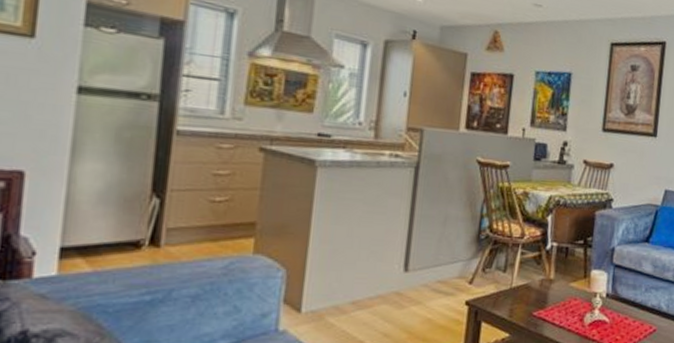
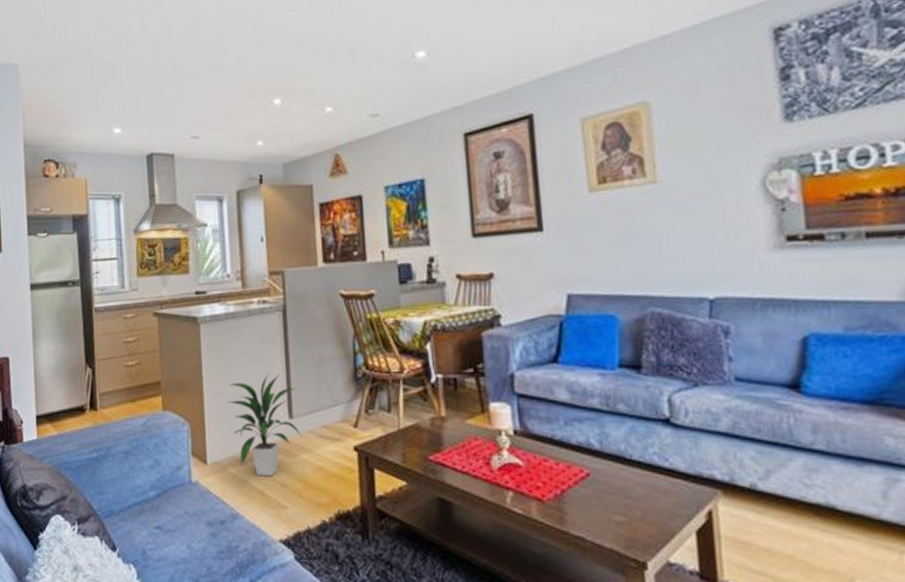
indoor plant: none [337,226,416,327] -> present [227,373,301,477]

